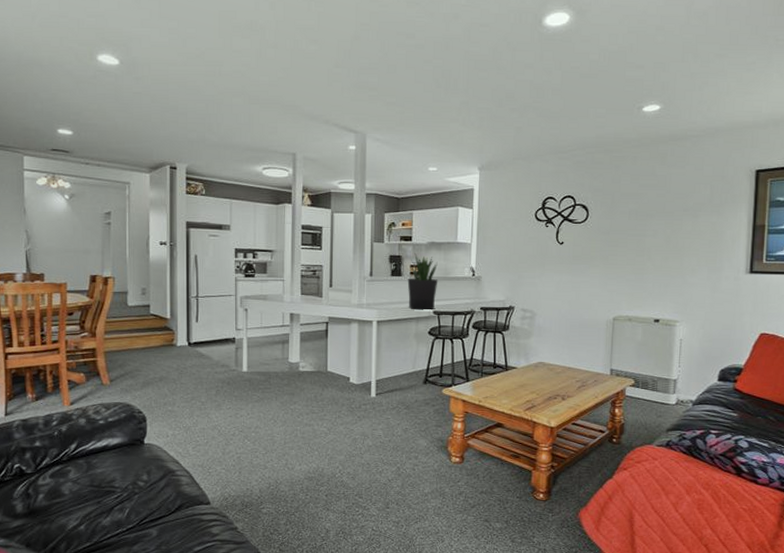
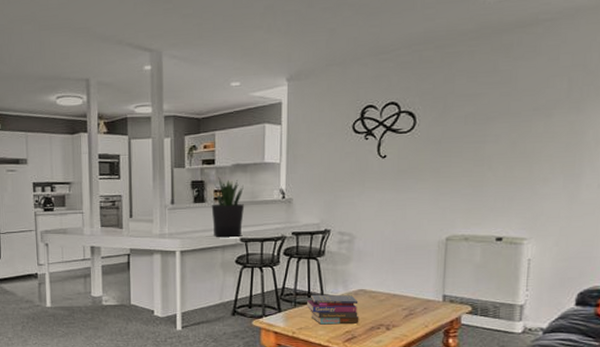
books: none [491,365,539,394] -> present [306,294,359,325]

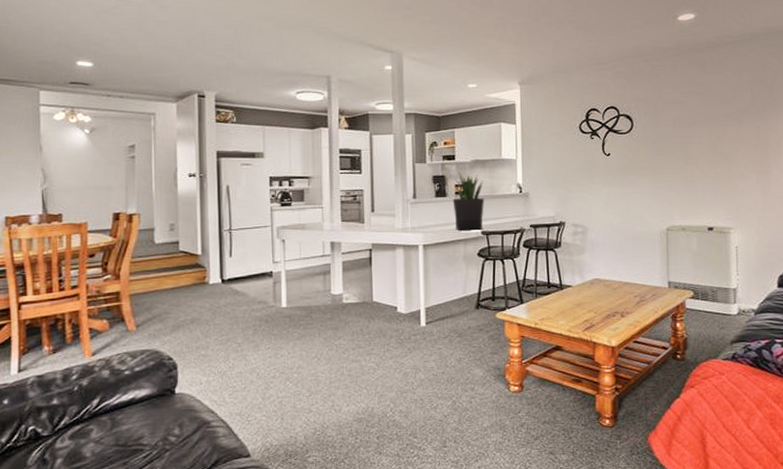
books: present [306,294,359,325] -> none [546,284,596,315]

